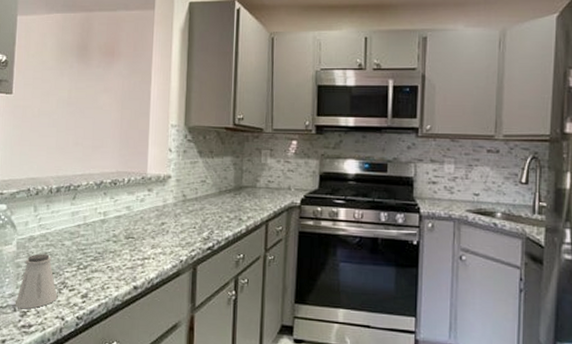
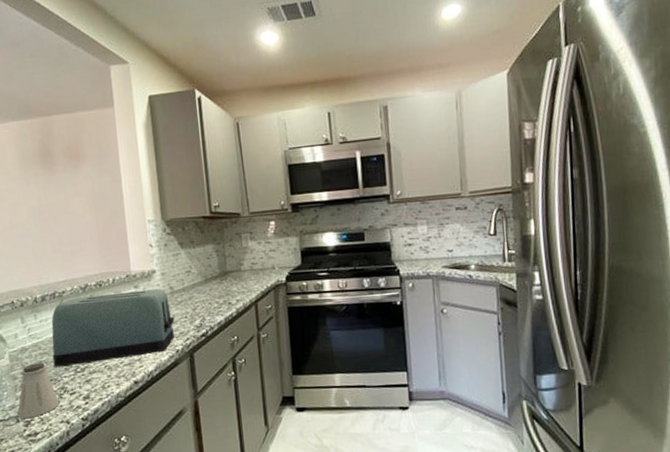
toaster: none [58,193,183,261] -> present [51,289,175,368]

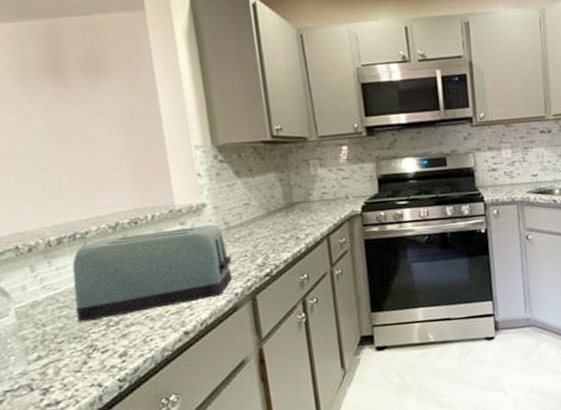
saltshaker: present [17,362,60,419] -> none [30,318,88,387]

